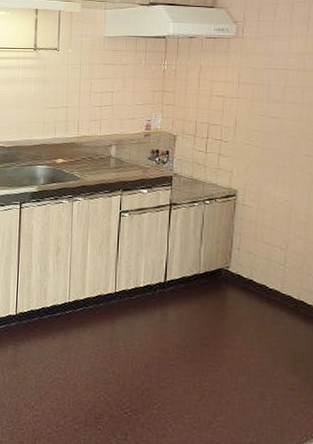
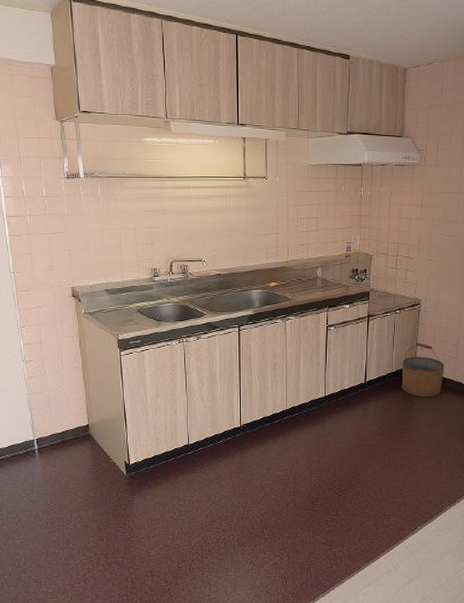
bucket: none [211,241,269,311] -> present [401,343,445,397]

